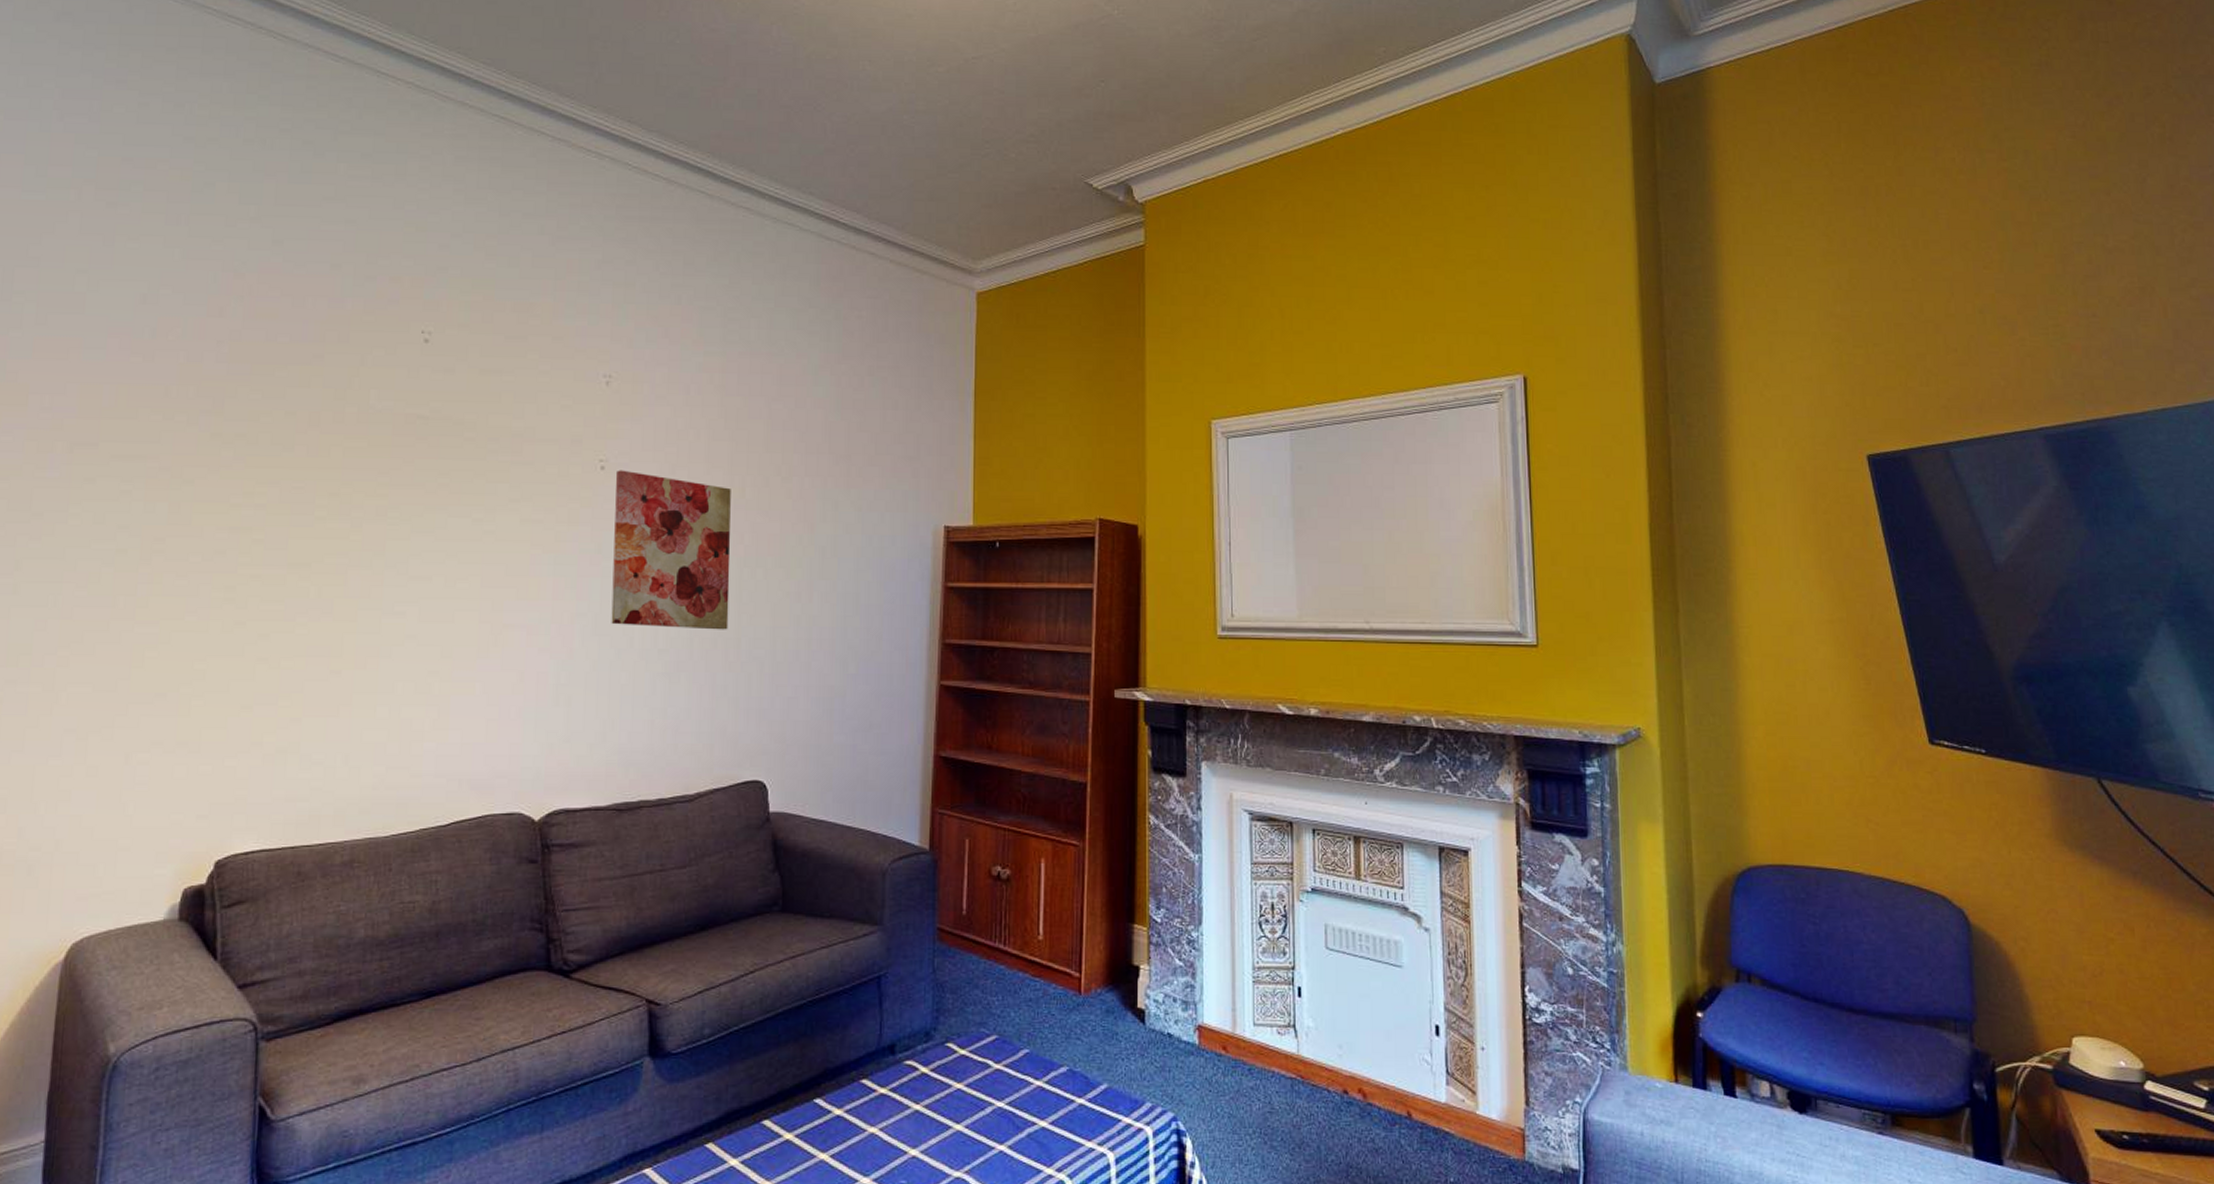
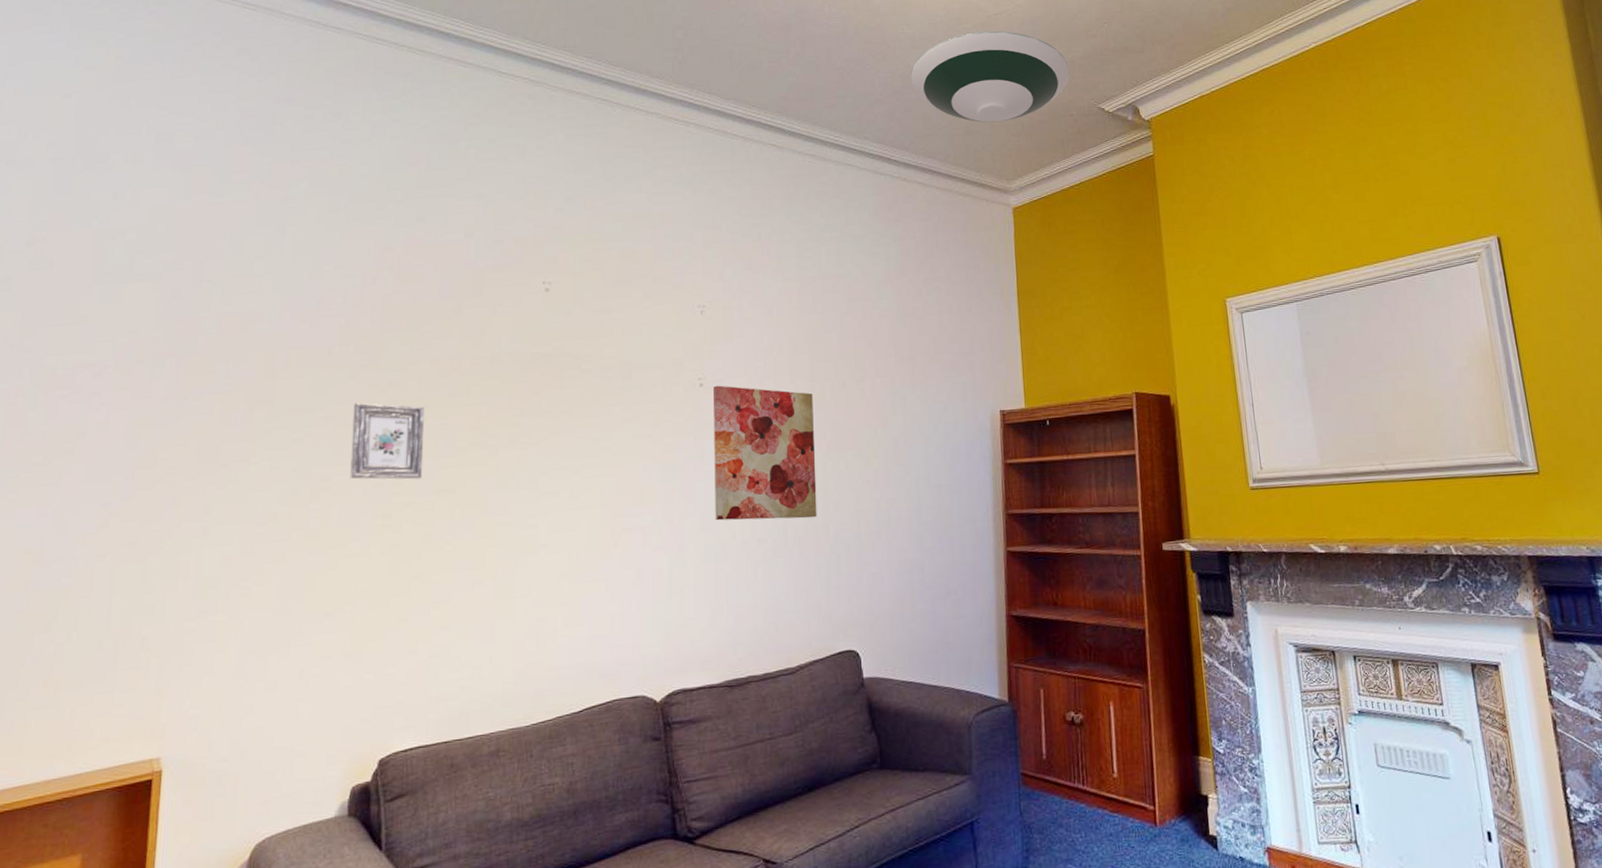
picture frame: none [187,454,278,549] -> present [350,402,425,480]
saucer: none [868,77,1056,189] -> present [910,30,1070,123]

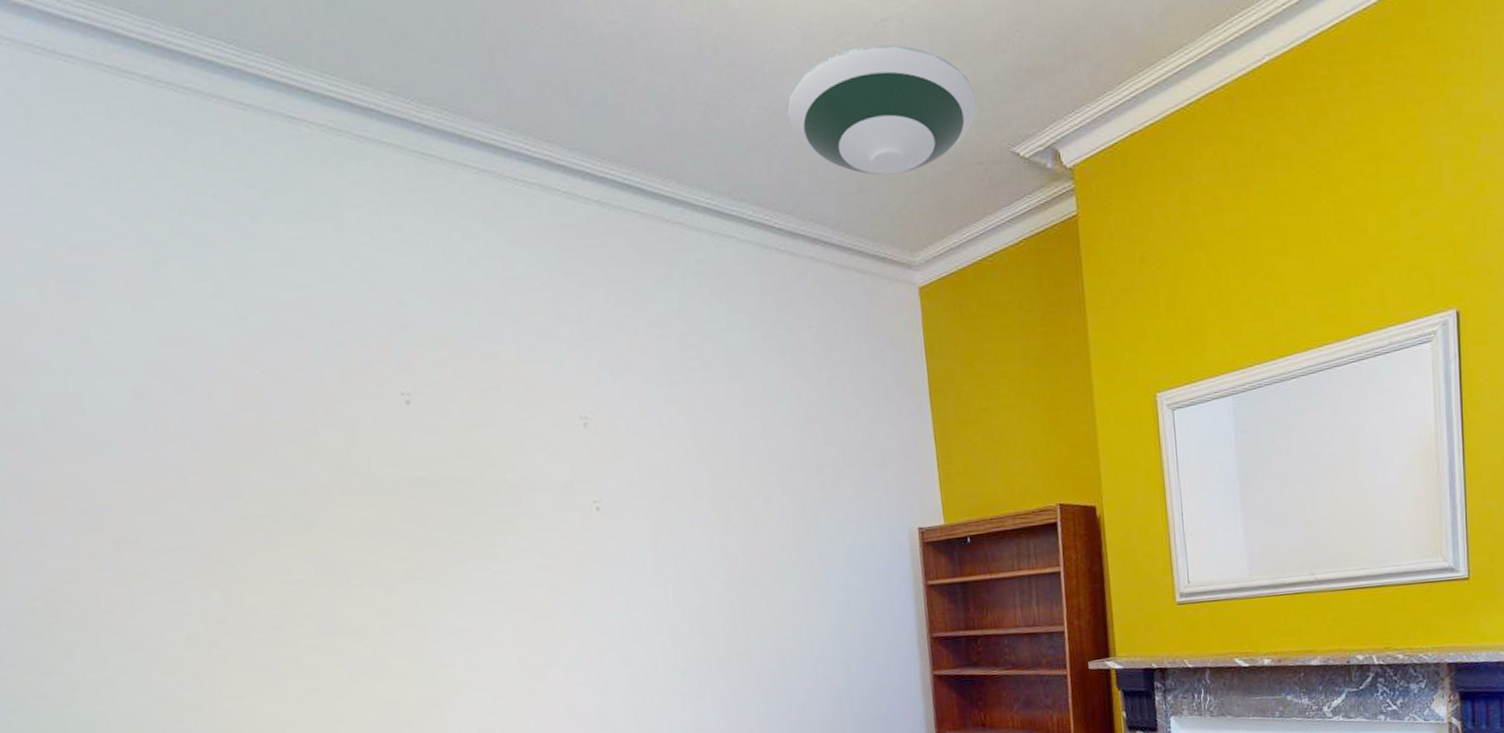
picture frame: present [350,402,425,480] -> none [227,539,323,622]
wall art: present [712,385,817,521] -> none [610,508,739,654]

